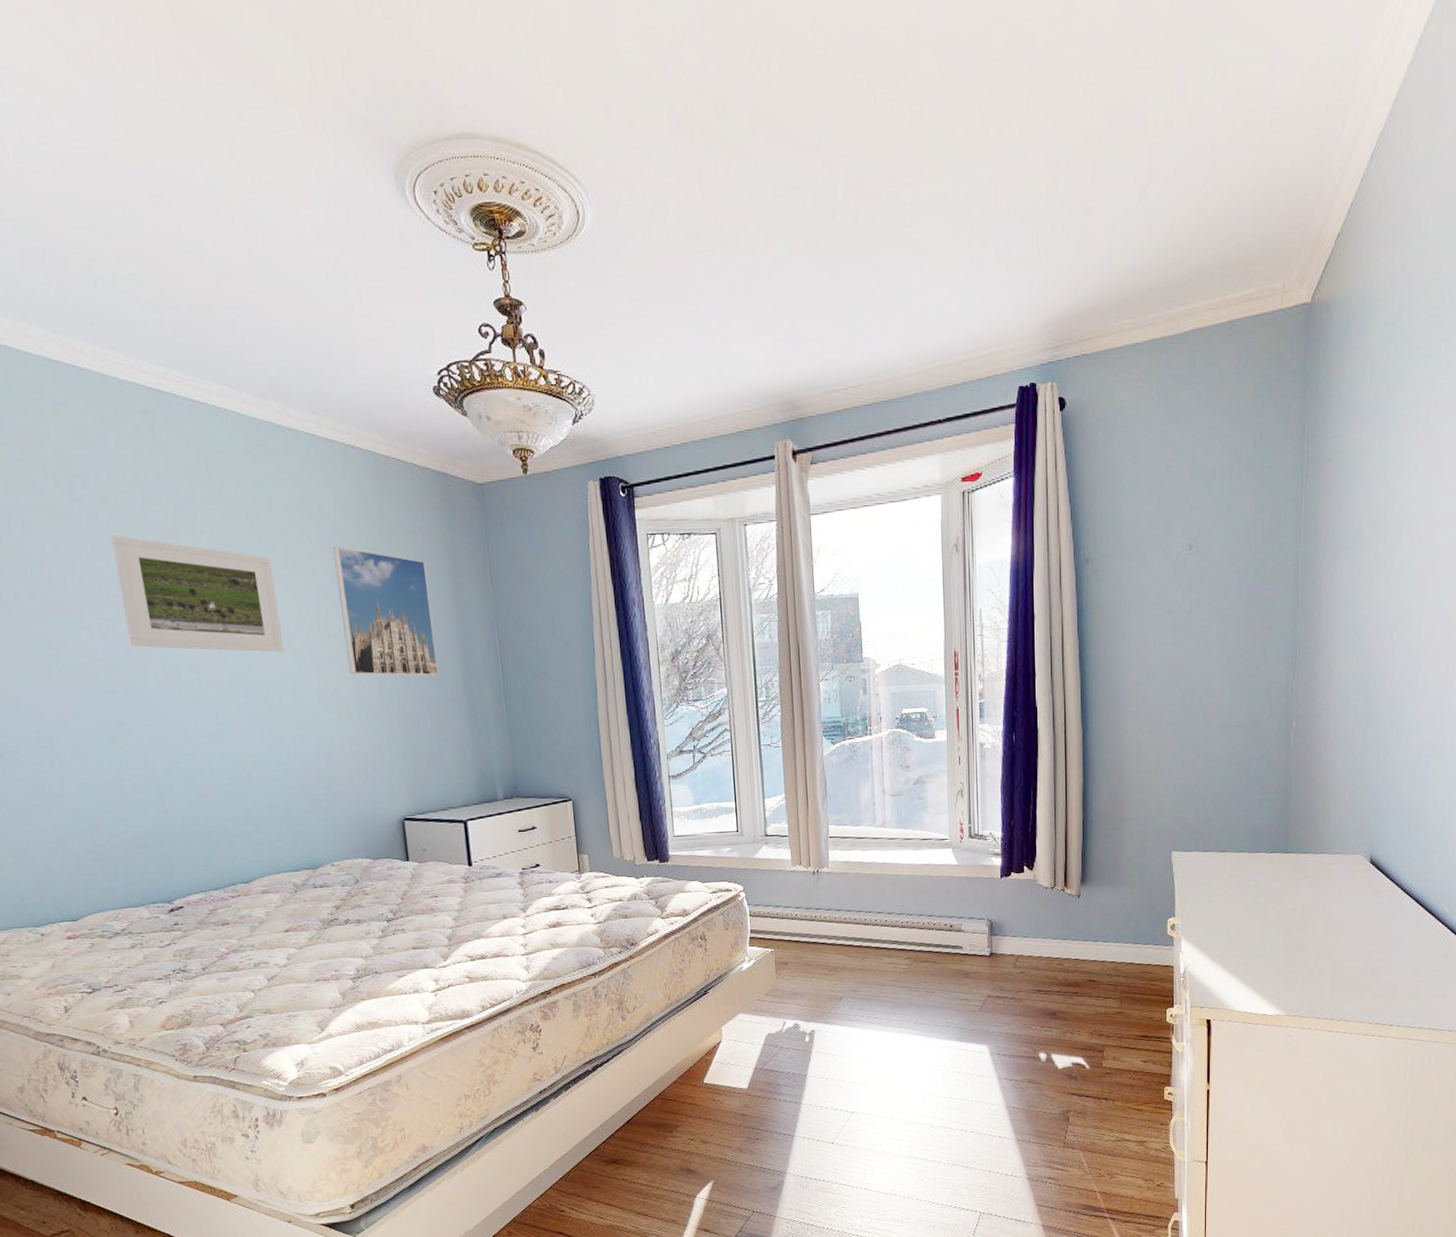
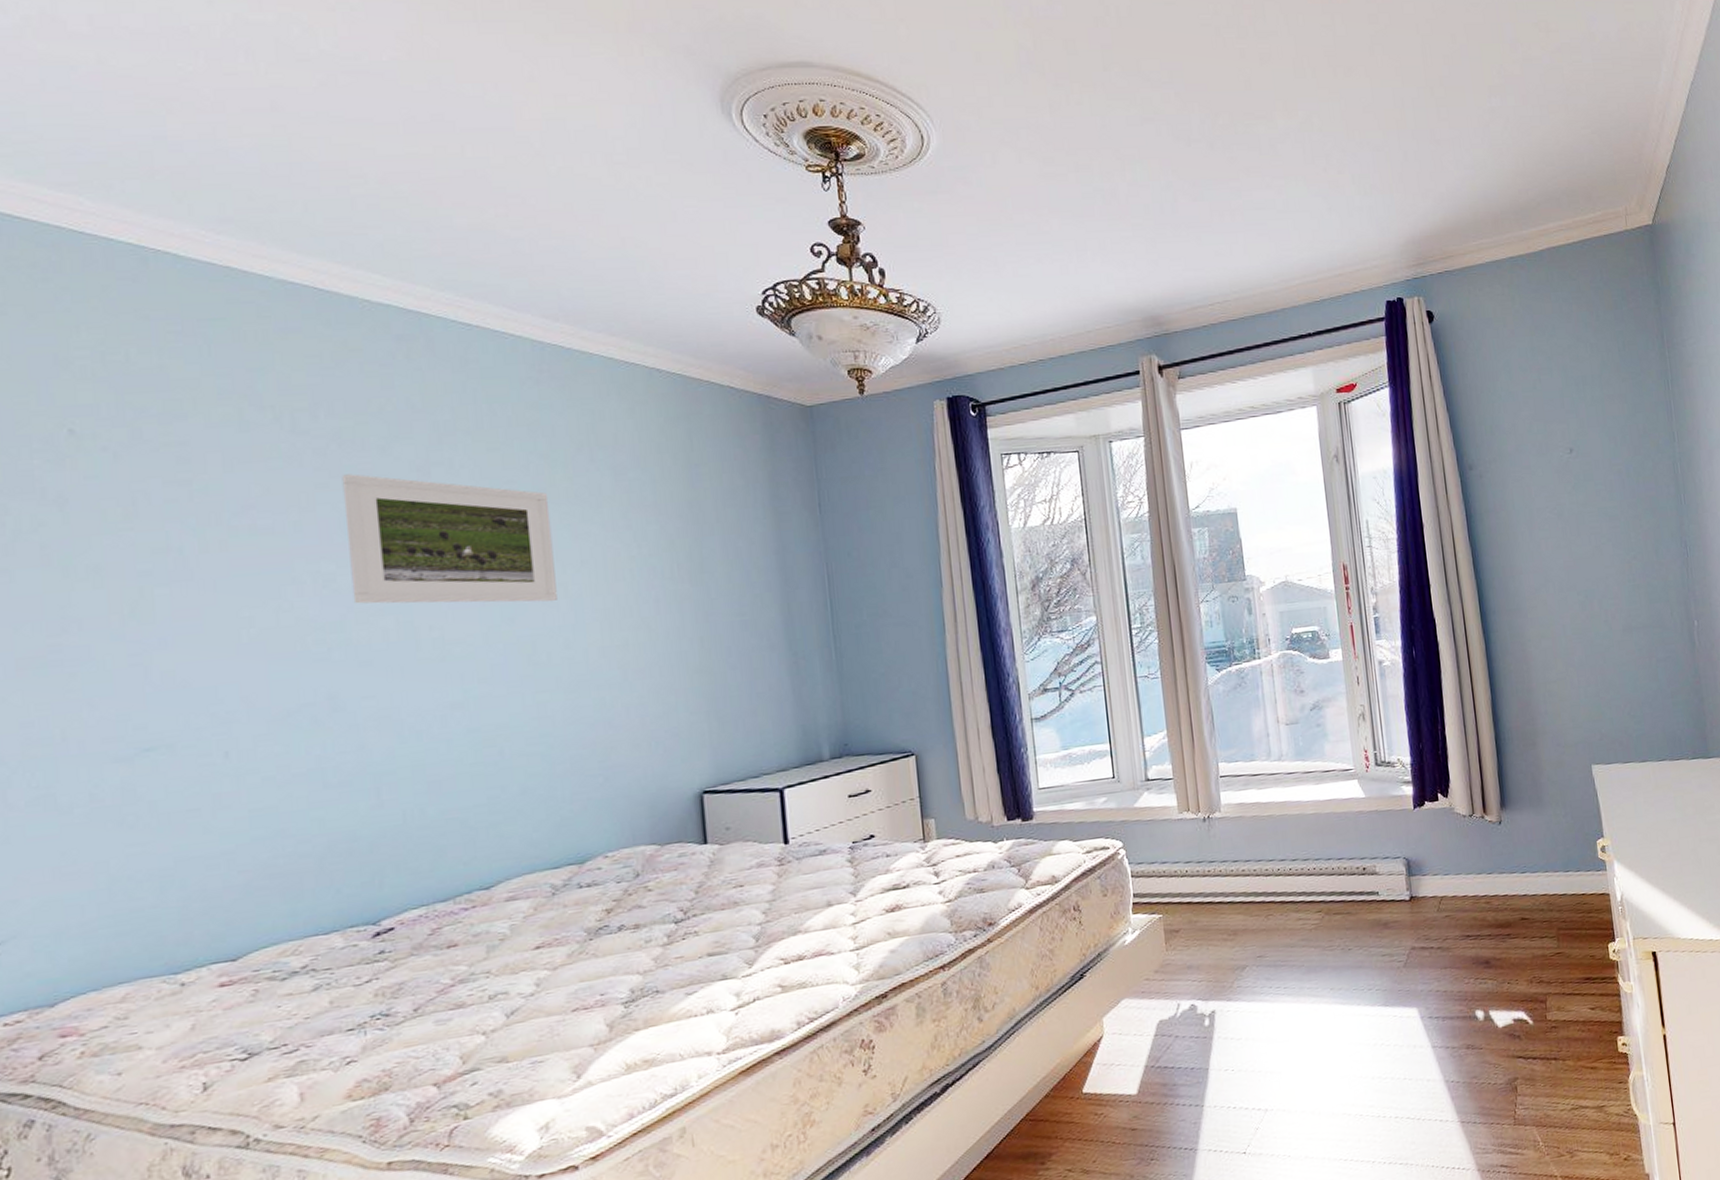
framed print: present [332,546,439,676] -> none [627,478,754,623]

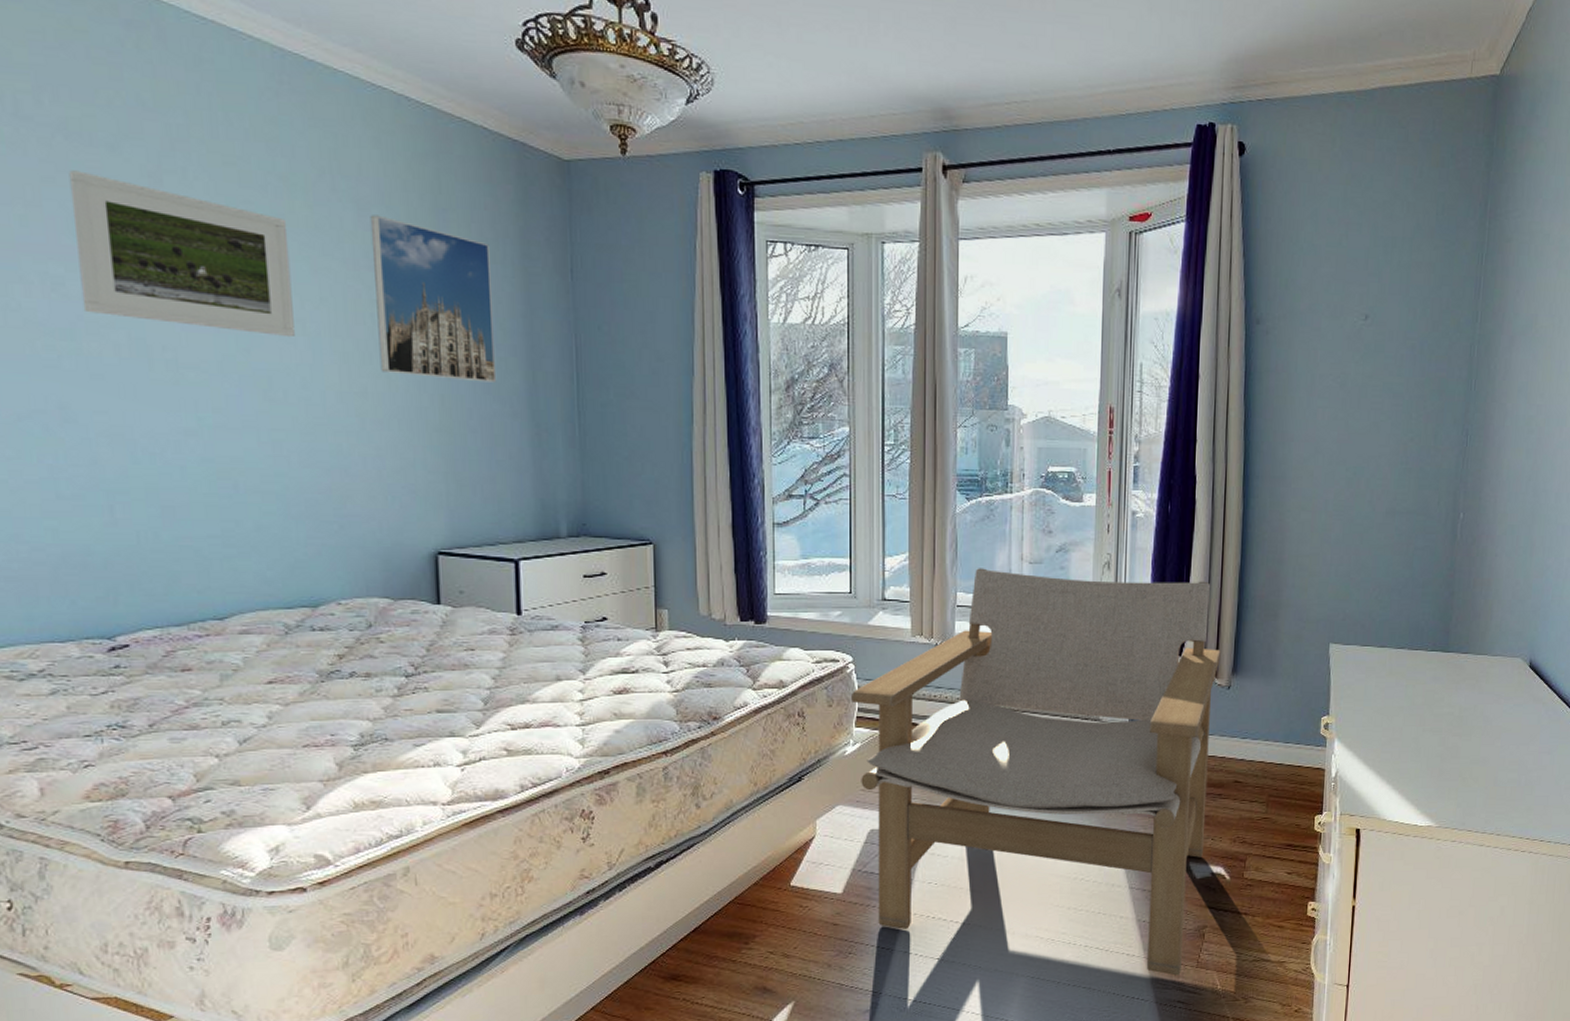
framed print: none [627,478,754,623] -> present [370,215,497,383]
lounge chair: none [1124,719,1502,1137] -> present [850,568,1221,976]

